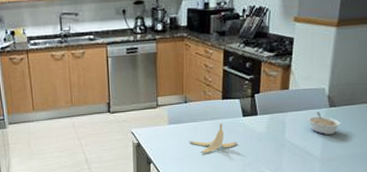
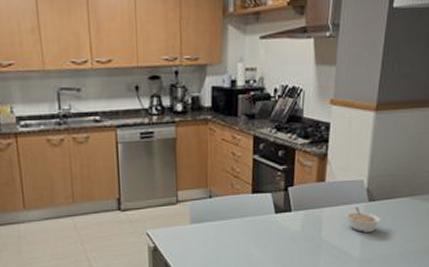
banana peel: present [188,123,238,154] -> none [213,221,270,258]

